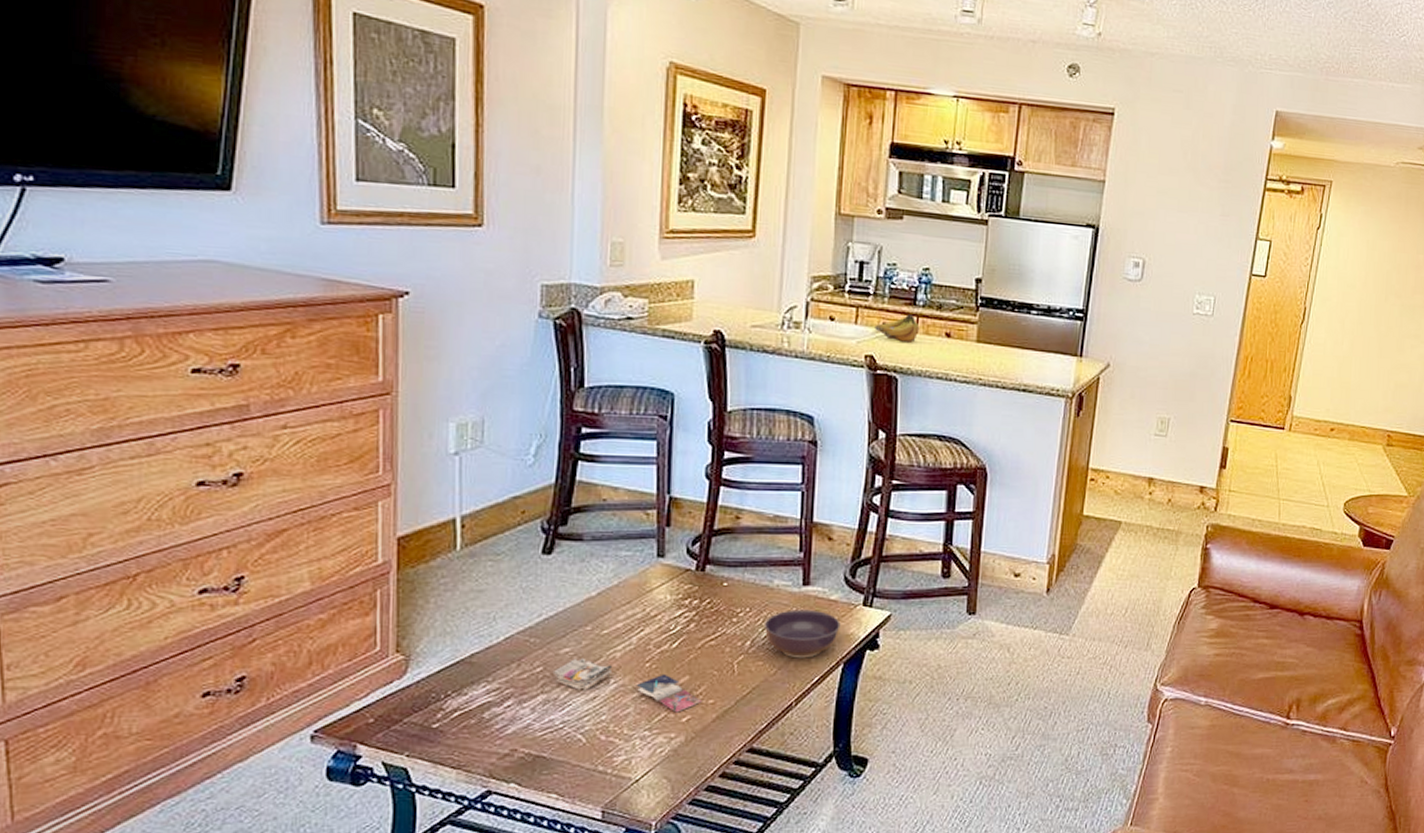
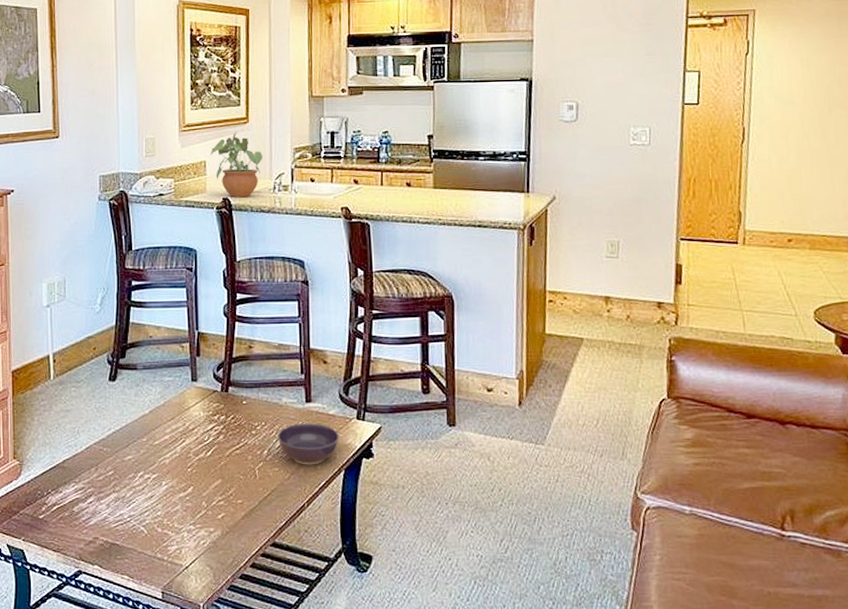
magazine: present [552,657,702,713] -> none [120,463,232,511]
potted plant: none [701,247,771,333] -> present [210,132,263,198]
fruit: present [875,314,920,344] -> none [347,170,384,195]

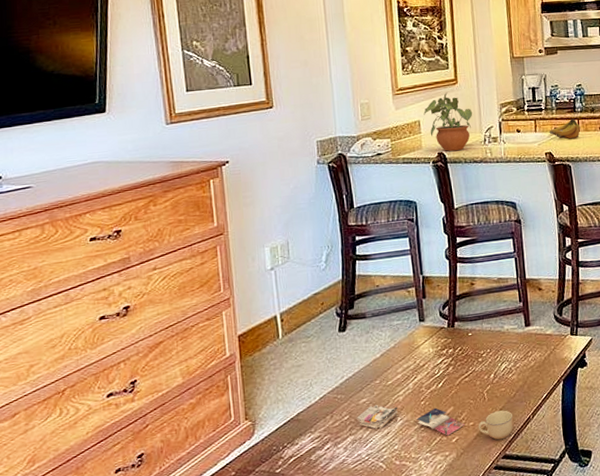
magazine: none [120,463,232,511] -> present [356,404,465,436]
cup: none [246,492,286,525] -> present [478,410,514,440]
bowl: present [278,423,339,465] -> none [502,343,557,382]
fruit: none [347,170,384,195] -> present [549,119,581,140]

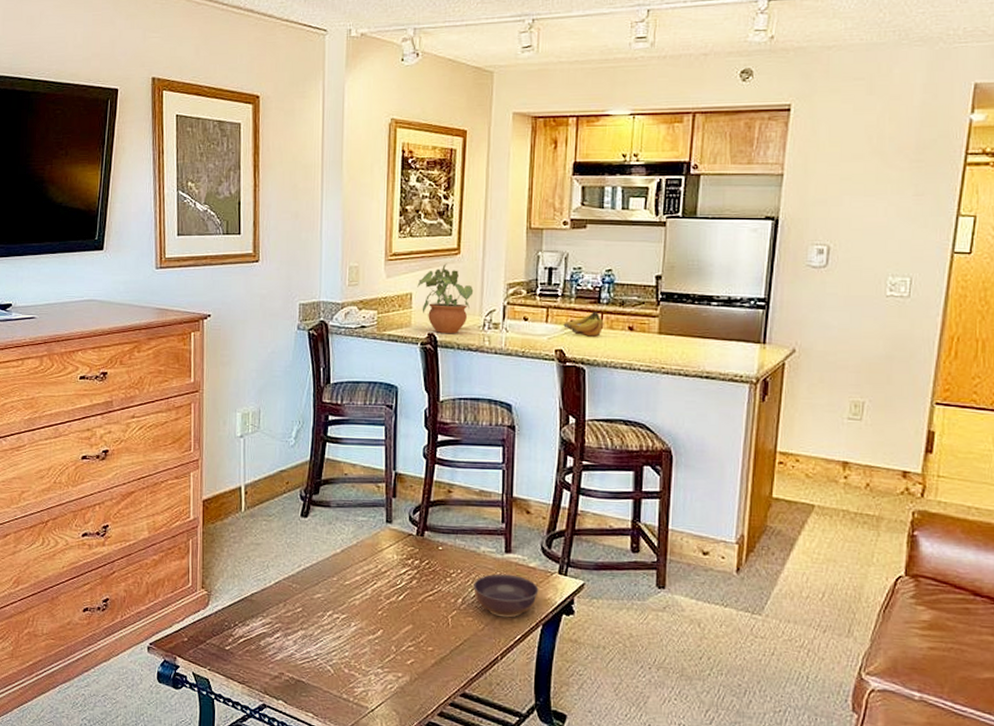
magazine: present [356,404,465,436] -> none [309,603,423,656]
cup: present [478,410,514,440] -> none [437,642,479,675]
bowl: none [502,343,557,382] -> present [474,573,539,618]

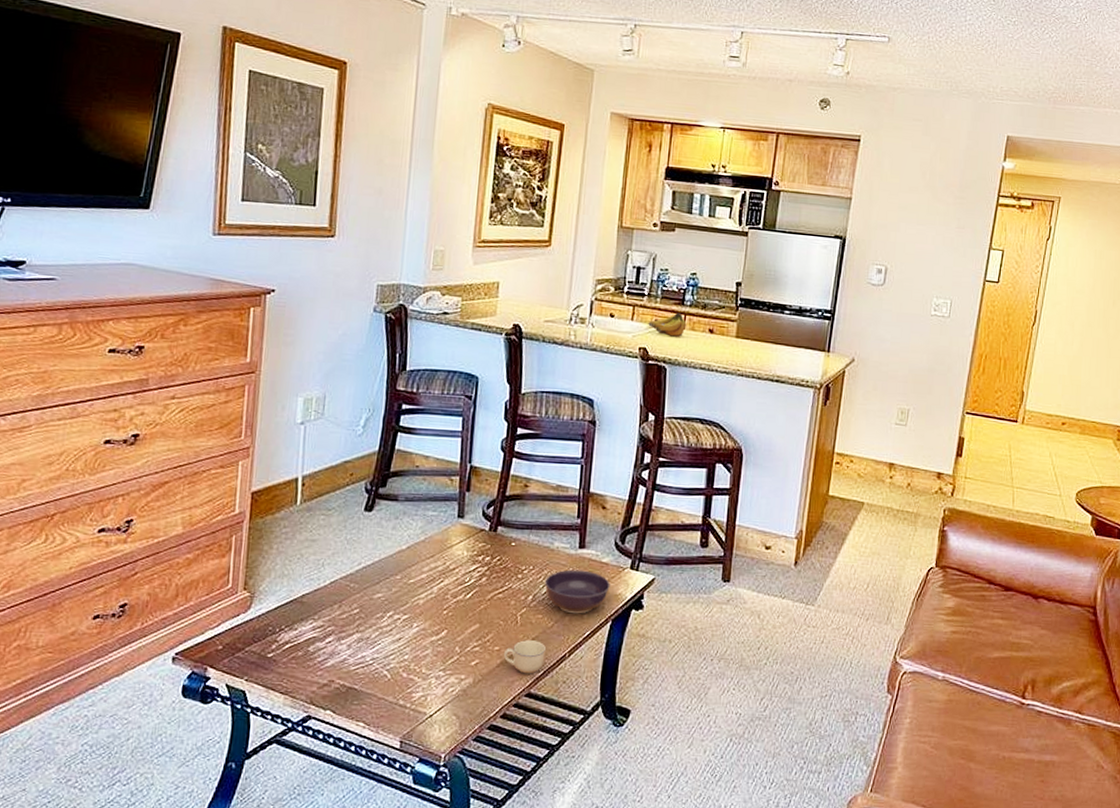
potted plant: present [417,263,474,334] -> none [505,255,563,327]
cup: none [437,642,479,675] -> present [503,640,547,674]

